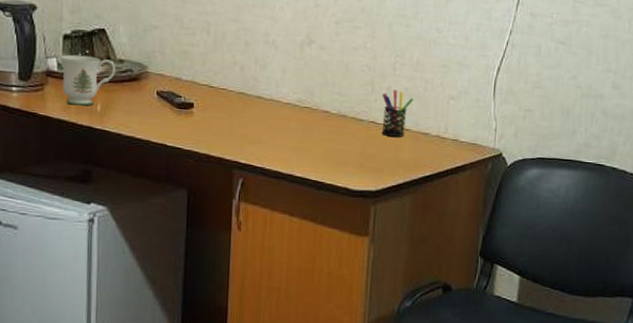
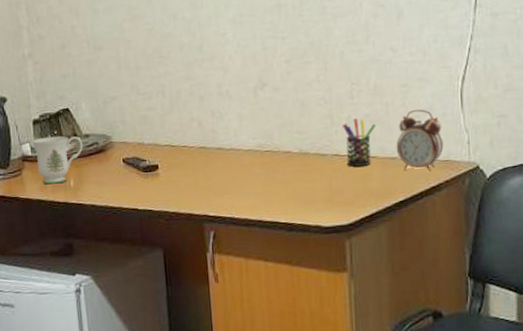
alarm clock: none [429,91,474,152] -> present [396,109,444,172]

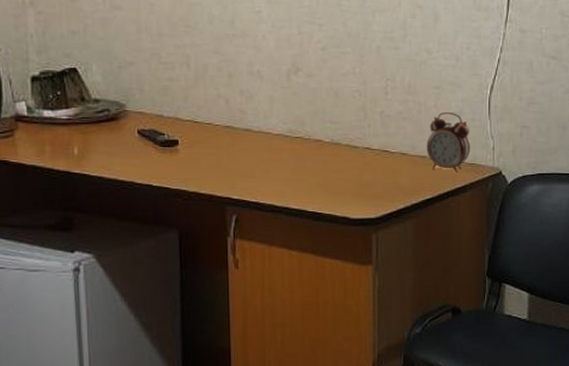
mug: present [31,135,84,185] -> none [28,97,92,150]
pen holder: present [343,118,376,167] -> none [376,114,408,162]

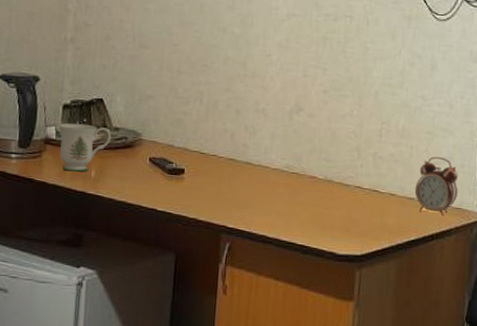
mug: none [28,97,92,150] -> present [57,123,112,172]

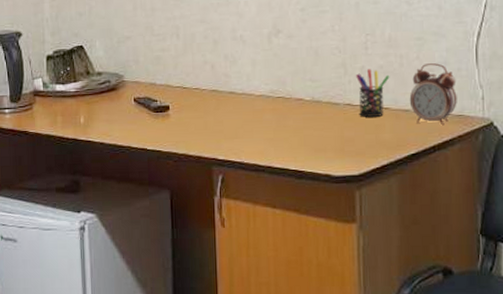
mug: present [57,123,112,172] -> none [44,72,96,120]
pen holder: none [367,155,400,202] -> present [356,69,390,117]

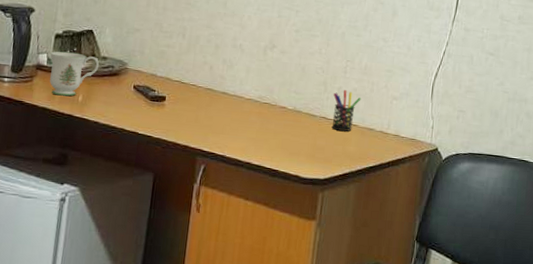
mug: none [44,72,96,120] -> present [49,51,100,97]
alarm clock: present [409,63,457,126] -> none [374,92,414,146]

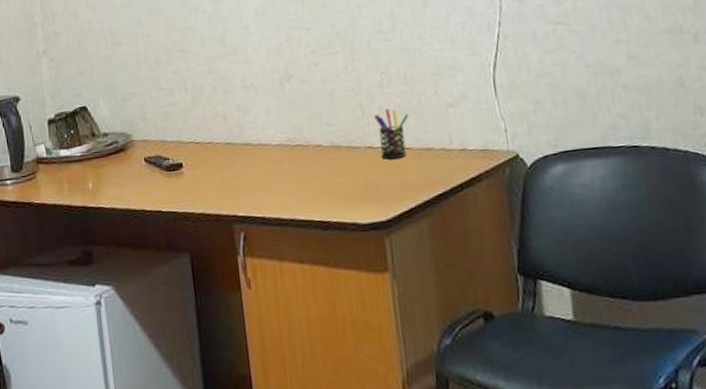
mug: present [49,51,100,97] -> none [46,135,102,188]

